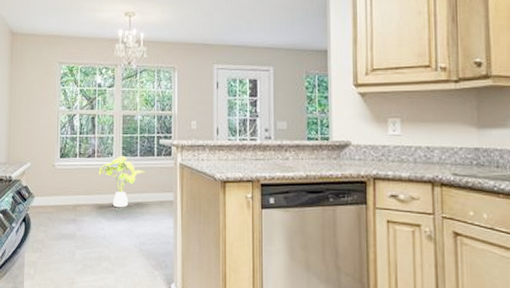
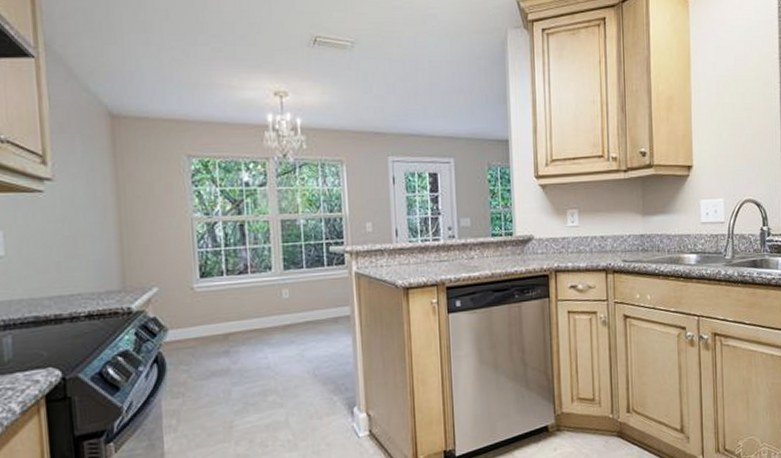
house plant: present [98,155,146,207] -> none [254,268,315,330]

